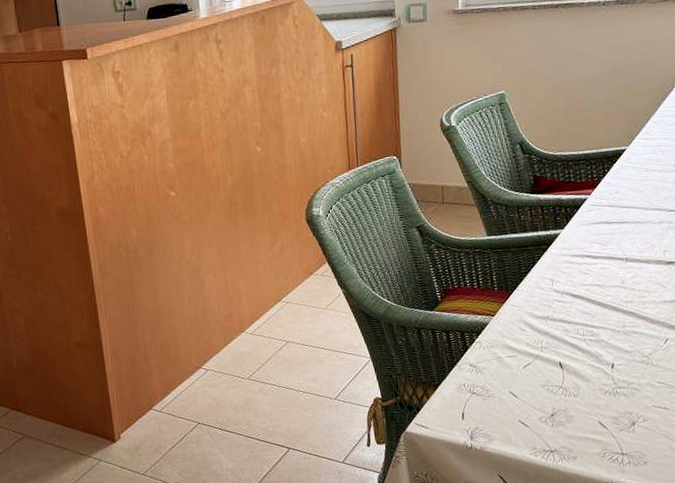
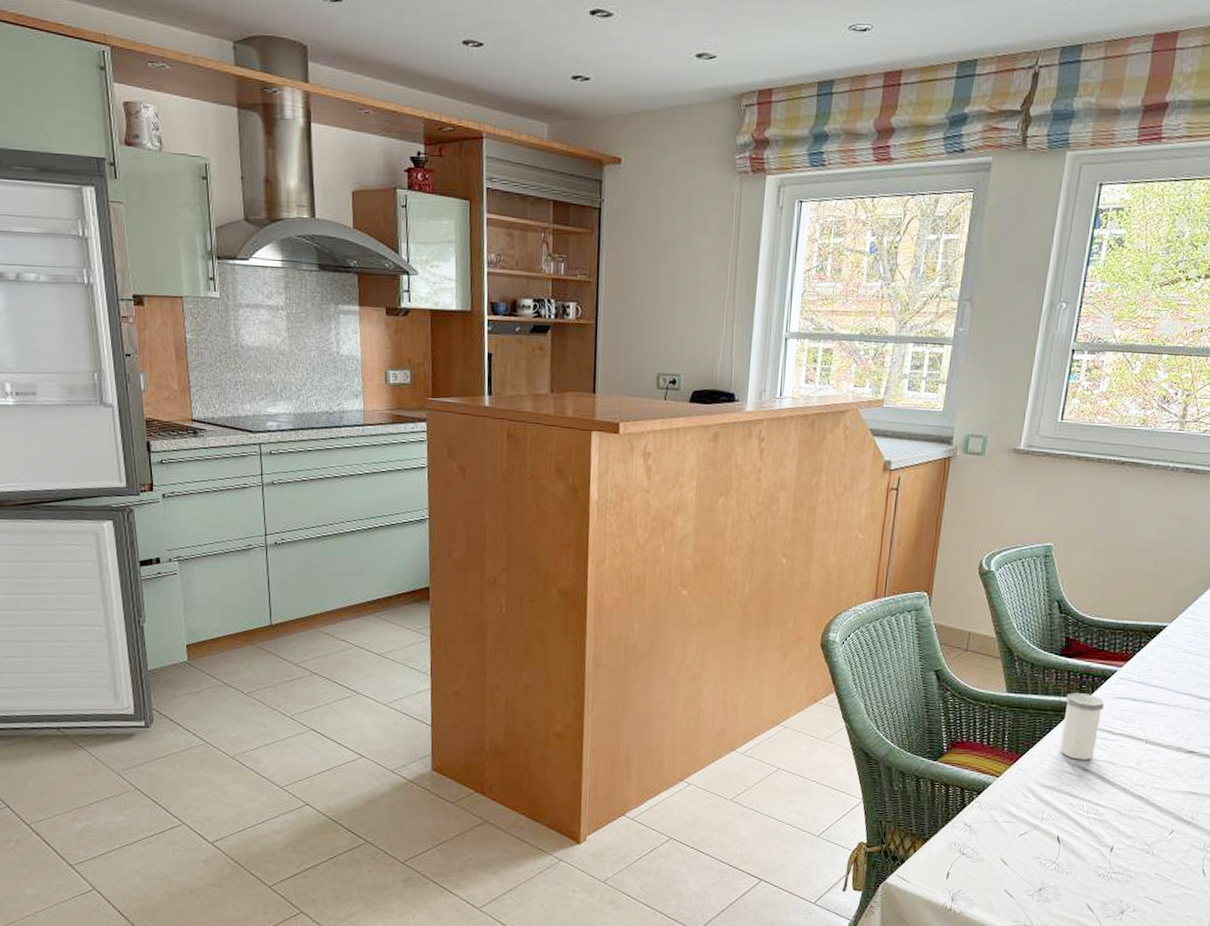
salt shaker: none [543,224,581,288] -> present [1059,692,1105,760]

